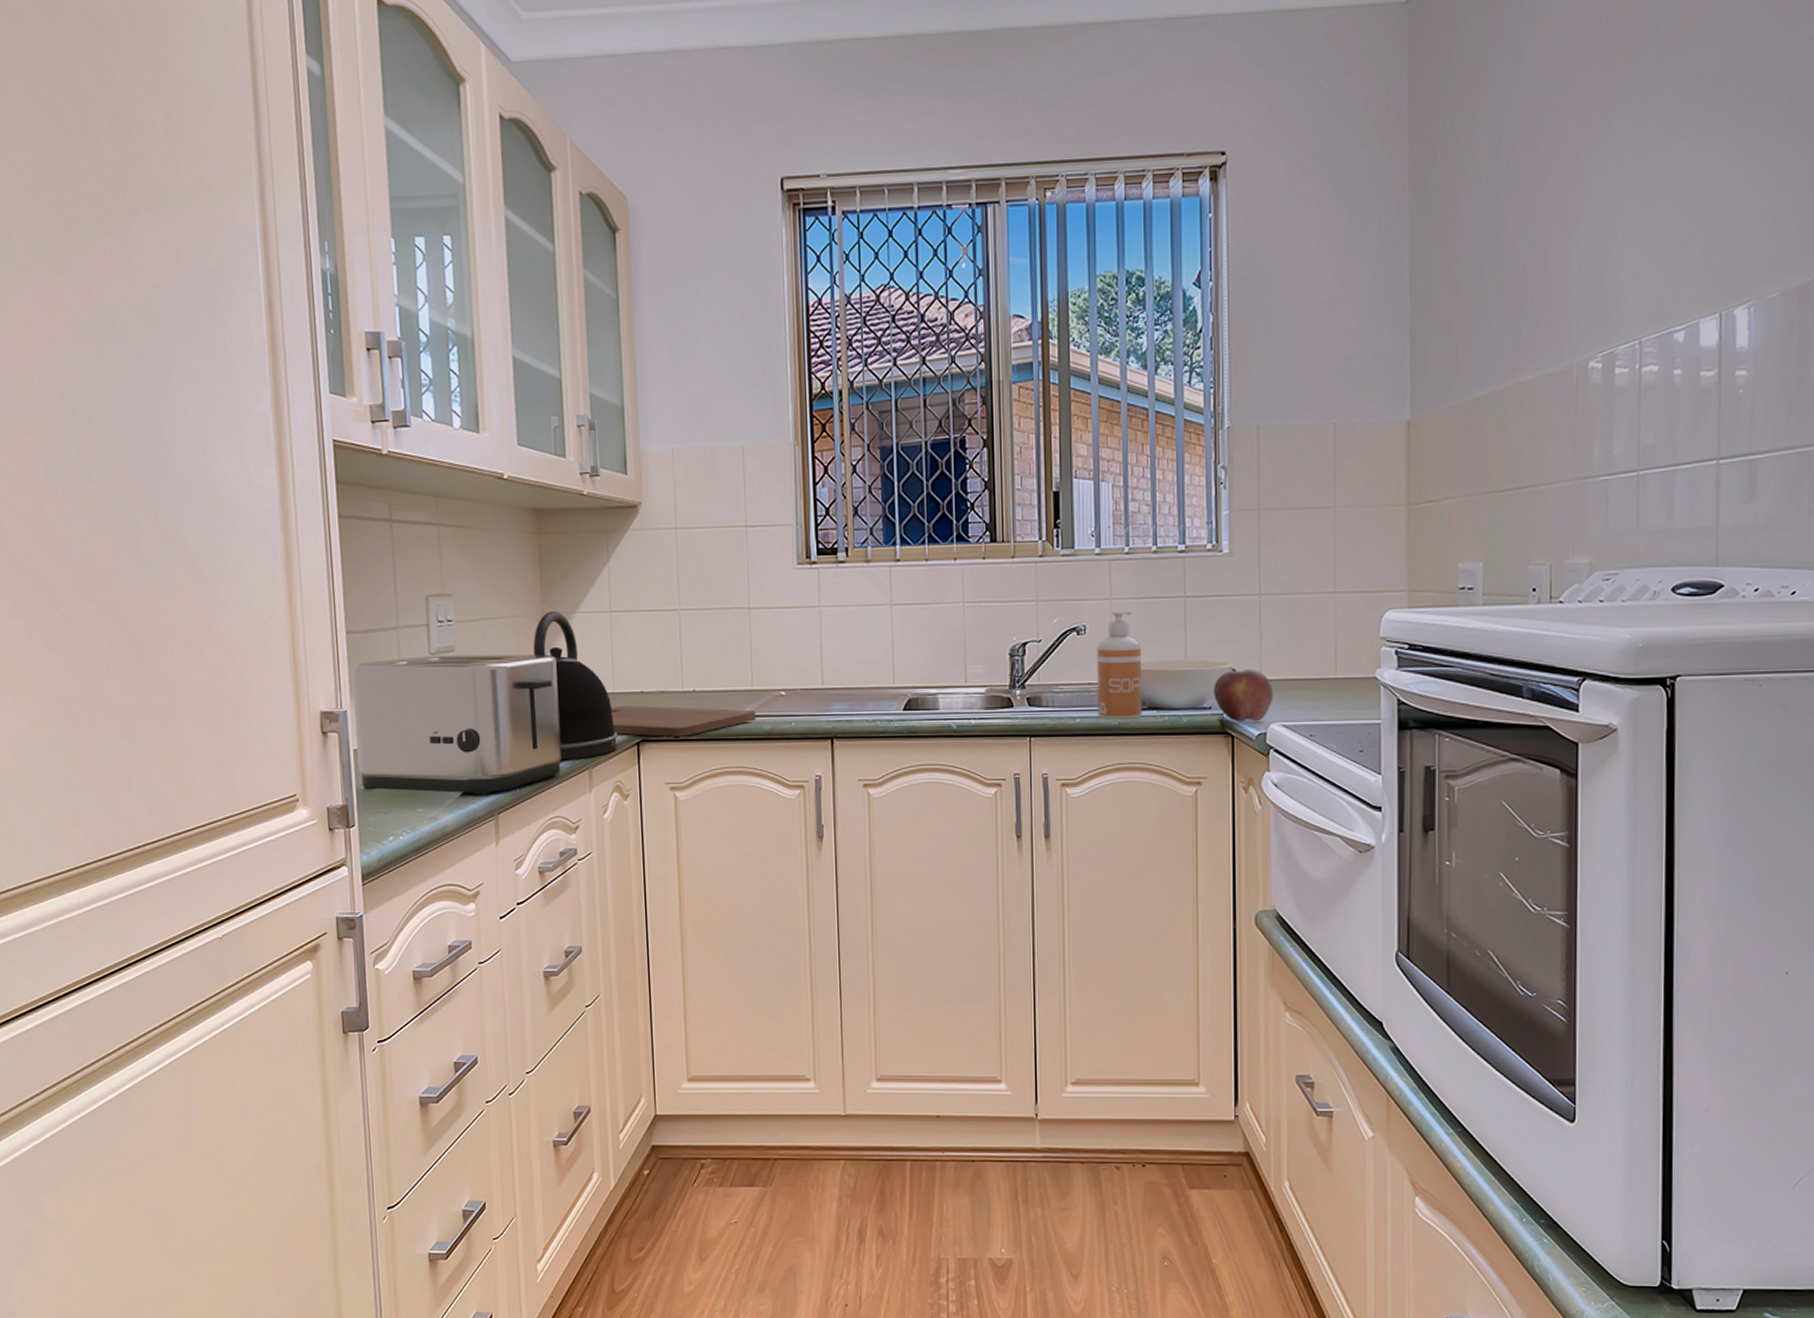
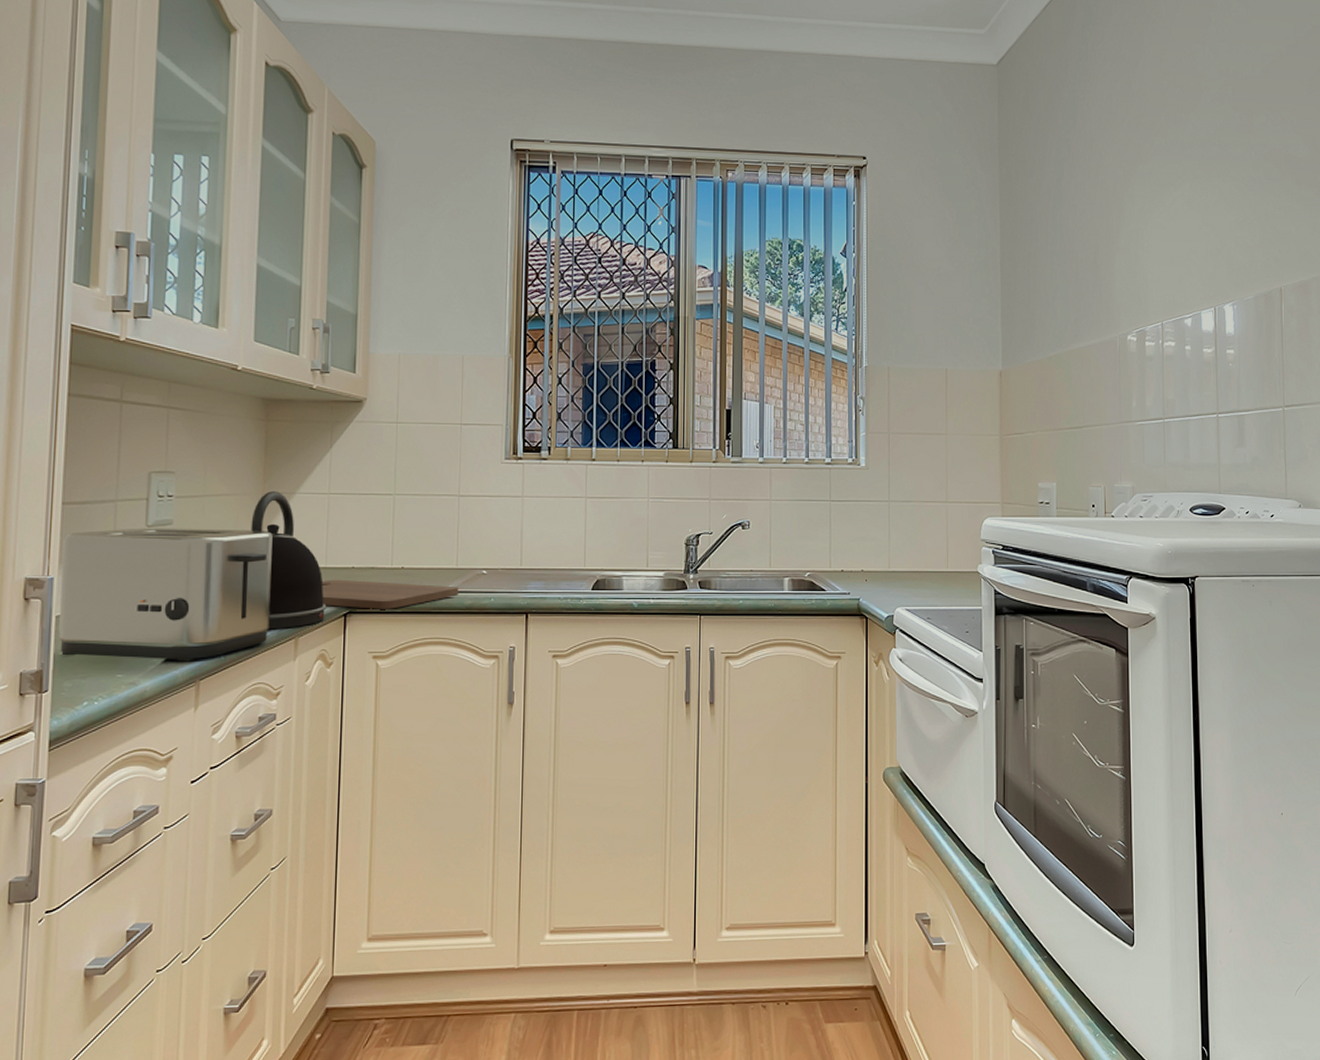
soap dispenser: present [1096,610,1143,721] -> none [757,510,795,603]
bowl: present [1141,658,1234,709] -> none [793,551,868,594]
fruit: present [1214,667,1274,722] -> none [852,560,899,606]

